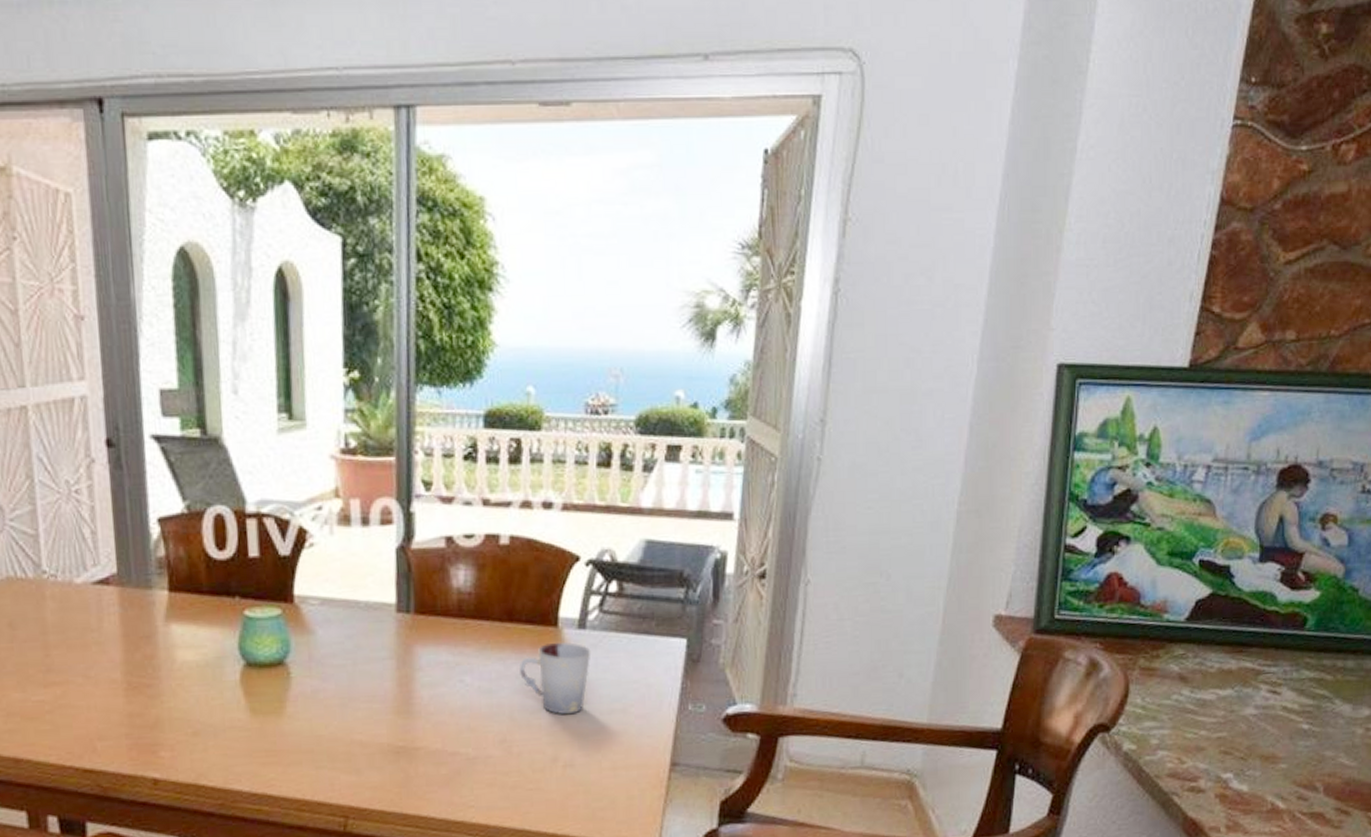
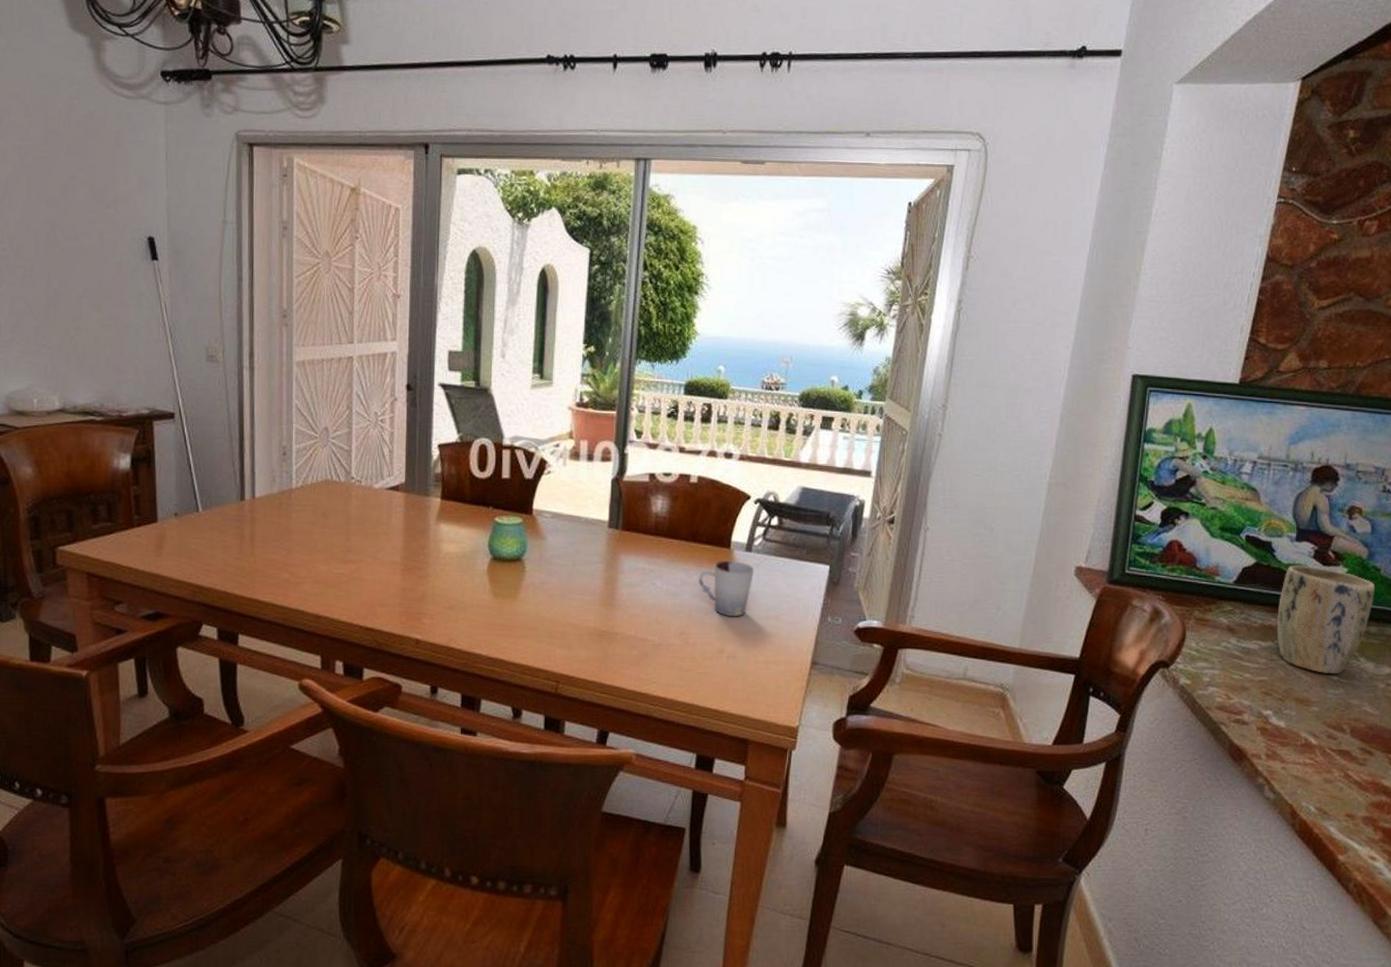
plant pot: none [1236,591,1353,723] -> present [1276,565,1376,675]

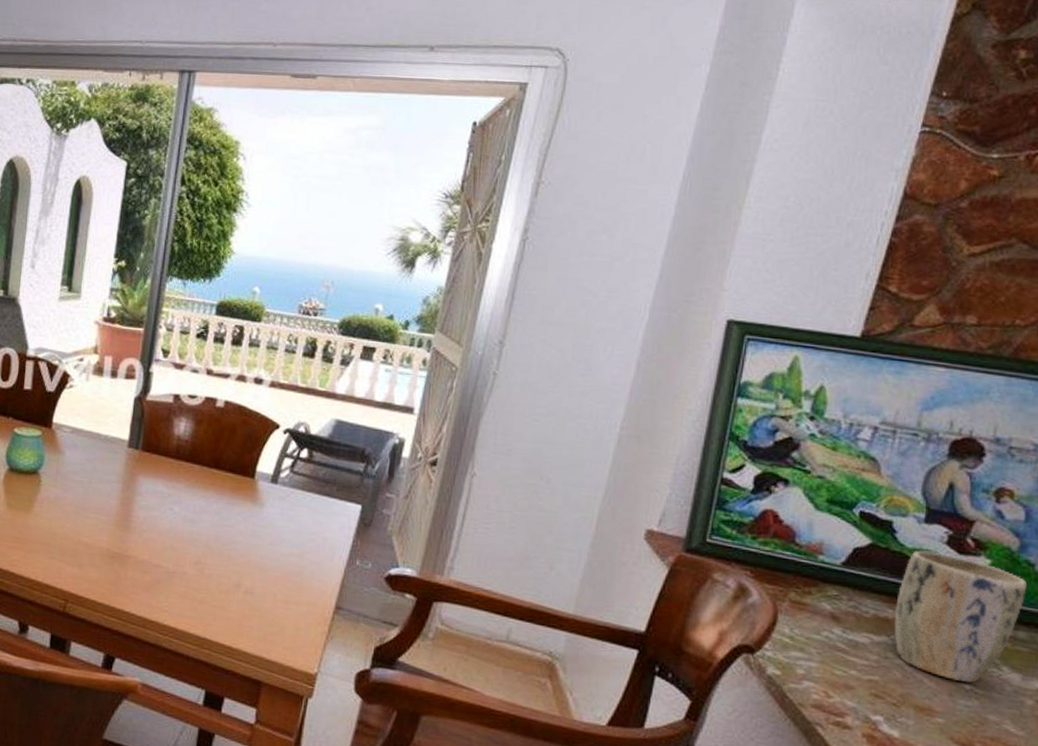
cup: present [699,561,755,617] -> none [219,491,280,552]

